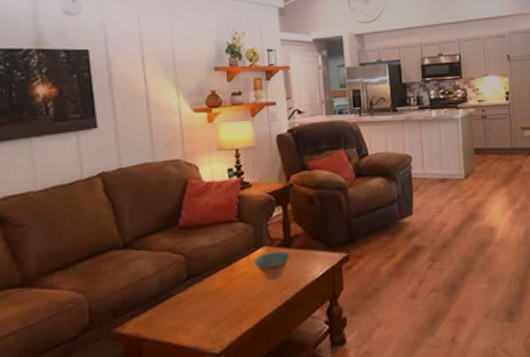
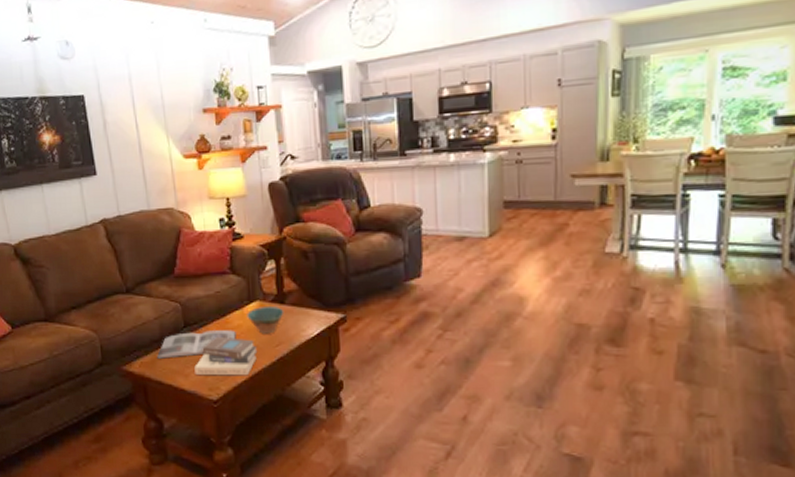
magazine: none [155,278,242,316] -> present [157,330,236,359]
books: none [197,285,264,328] -> present [194,336,258,376]

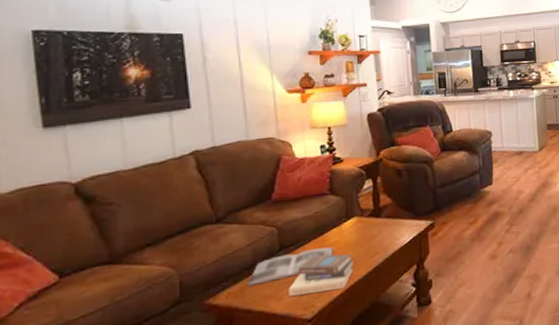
bowl: present [247,307,284,334] -> none [345,220,380,247]

